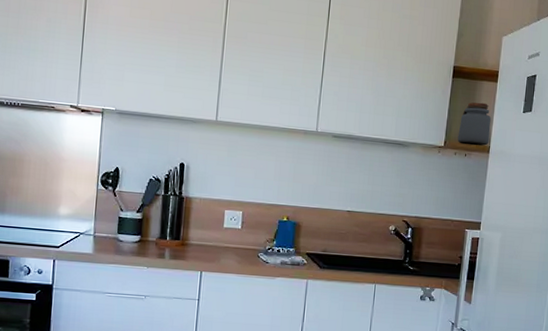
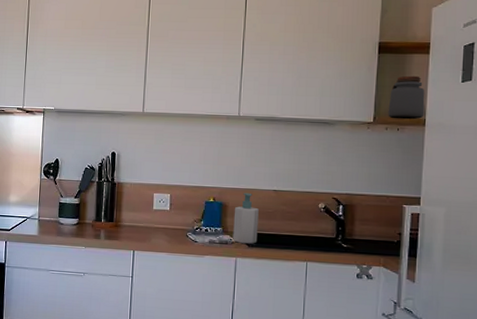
soap bottle: none [304,212,332,266] -> present [232,193,259,244]

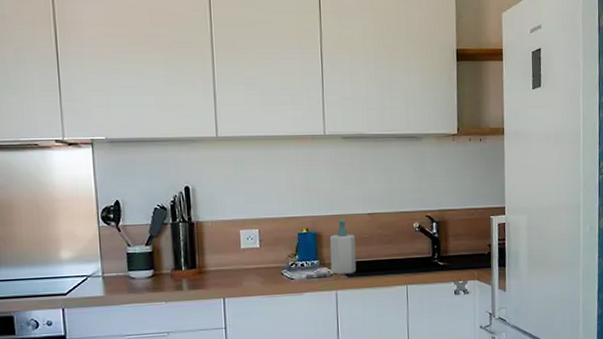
jar: present [388,75,425,120] -> none [470,83,503,129]

